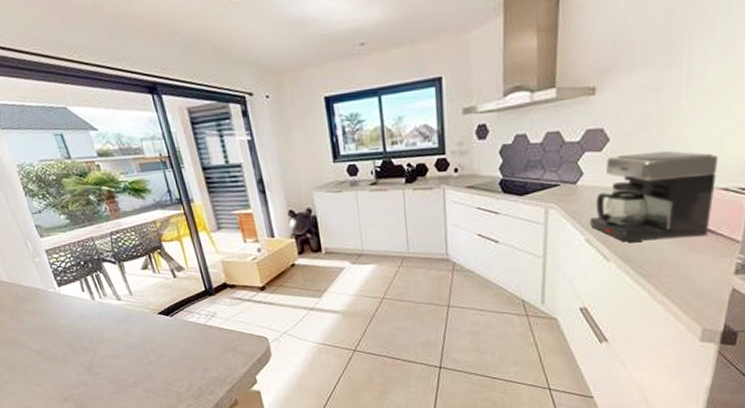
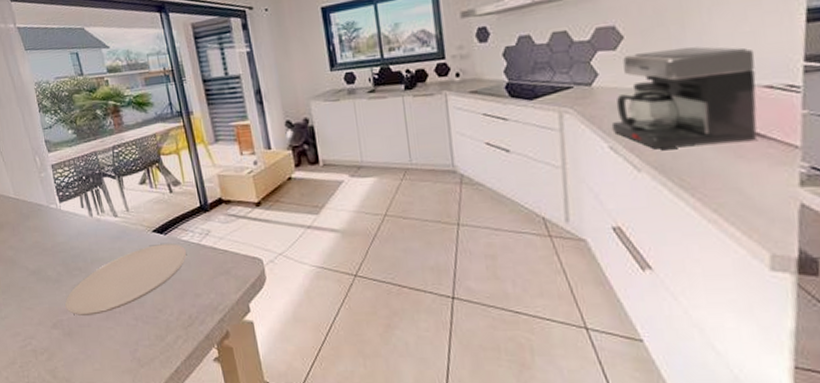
plate: none [74,324,194,390] -> present [65,243,187,316]

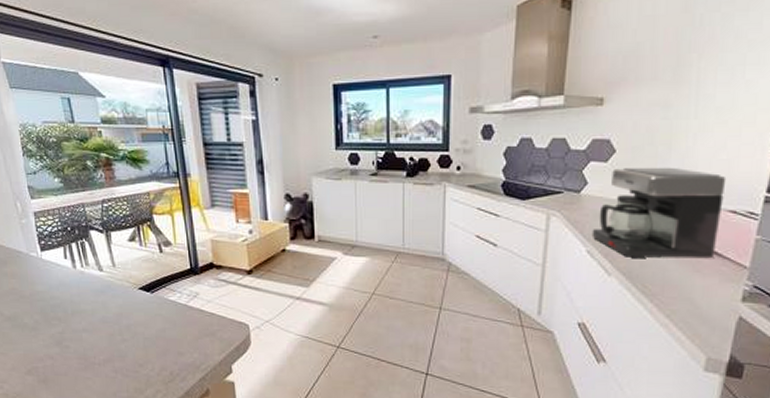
plate: present [65,243,187,316] -> none [42,302,173,365]

